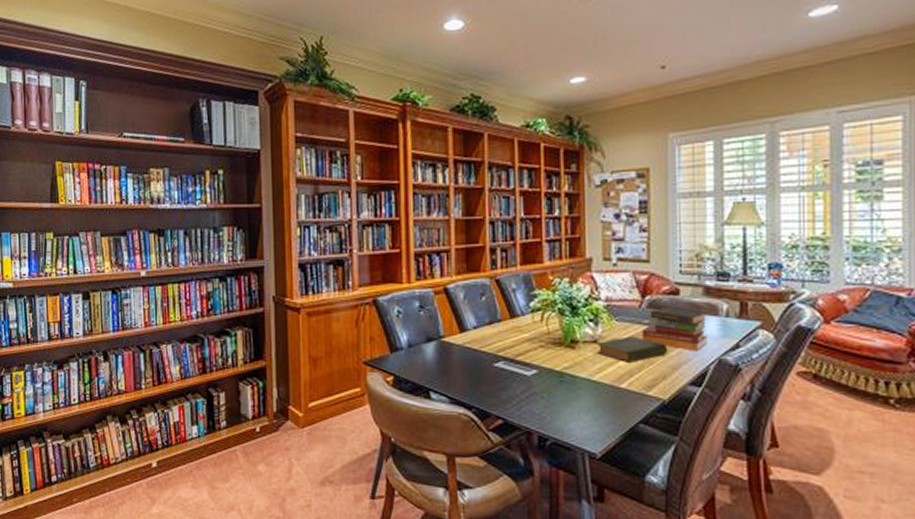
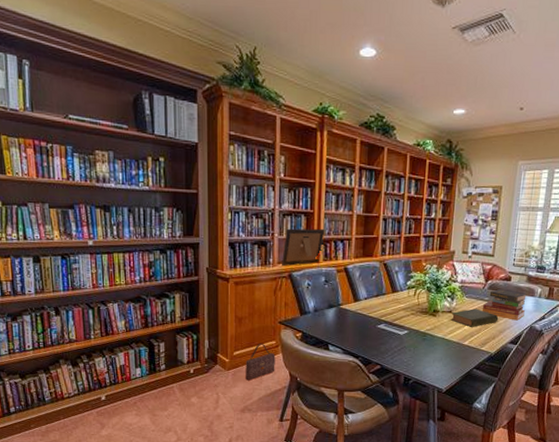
handbag: none [324,390,362,442] -> present [246,343,275,381]
picture frame: none [363,239,416,290] -> present [282,228,325,267]

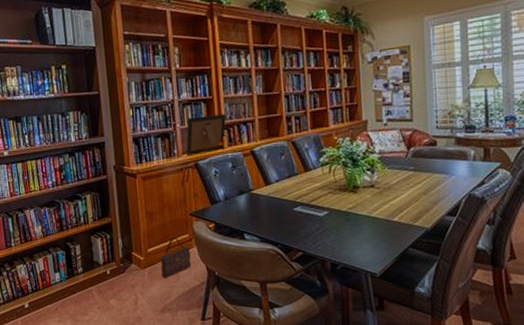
book: present [451,308,499,327] -> none [374,180,430,201]
books: present [482,289,527,321] -> none [408,156,459,189]

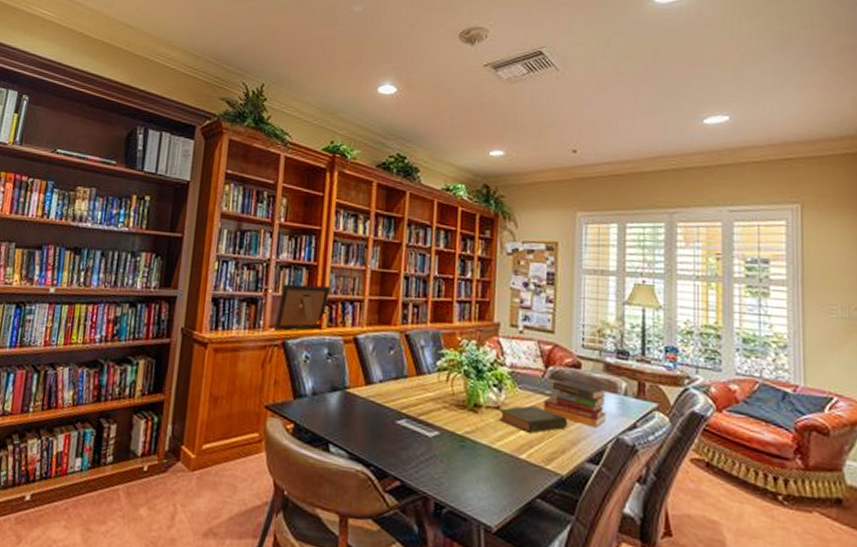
handbag: present [160,237,192,278] -> none [214,434,257,489]
book: none [374,180,430,201] -> present [499,405,568,433]
books: none [408,156,459,189] -> present [542,379,606,428]

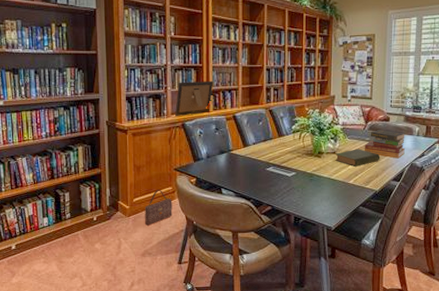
handbag: none [214,434,257,489] -> present [145,189,173,225]

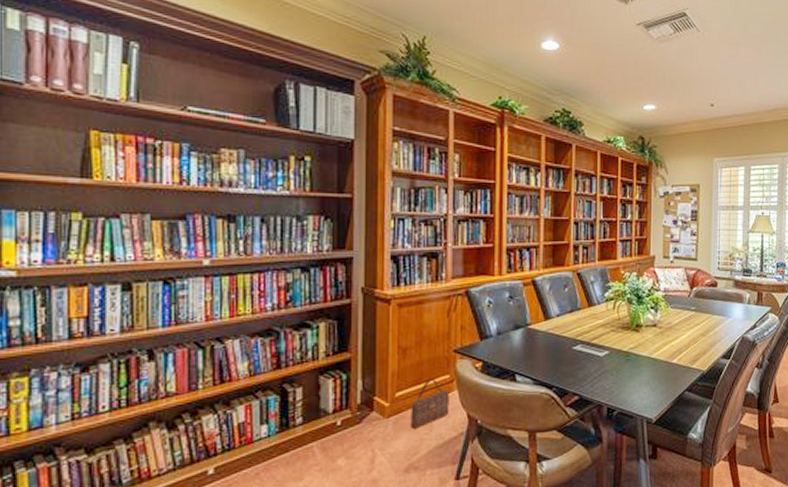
picture frame: present [175,80,214,117] -> none [457,235,508,282]
book: present [335,149,381,167] -> none [656,320,708,342]
books: present [364,130,405,159] -> none [689,297,735,331]

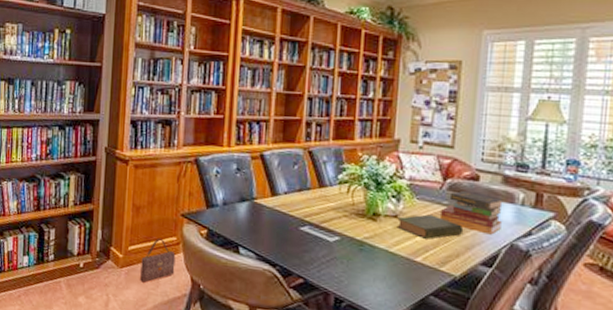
book: none [656,320,708,342] -> present [396,214,464,239]
books: none [689,297,735,331] -> present [439,191,503,235]

